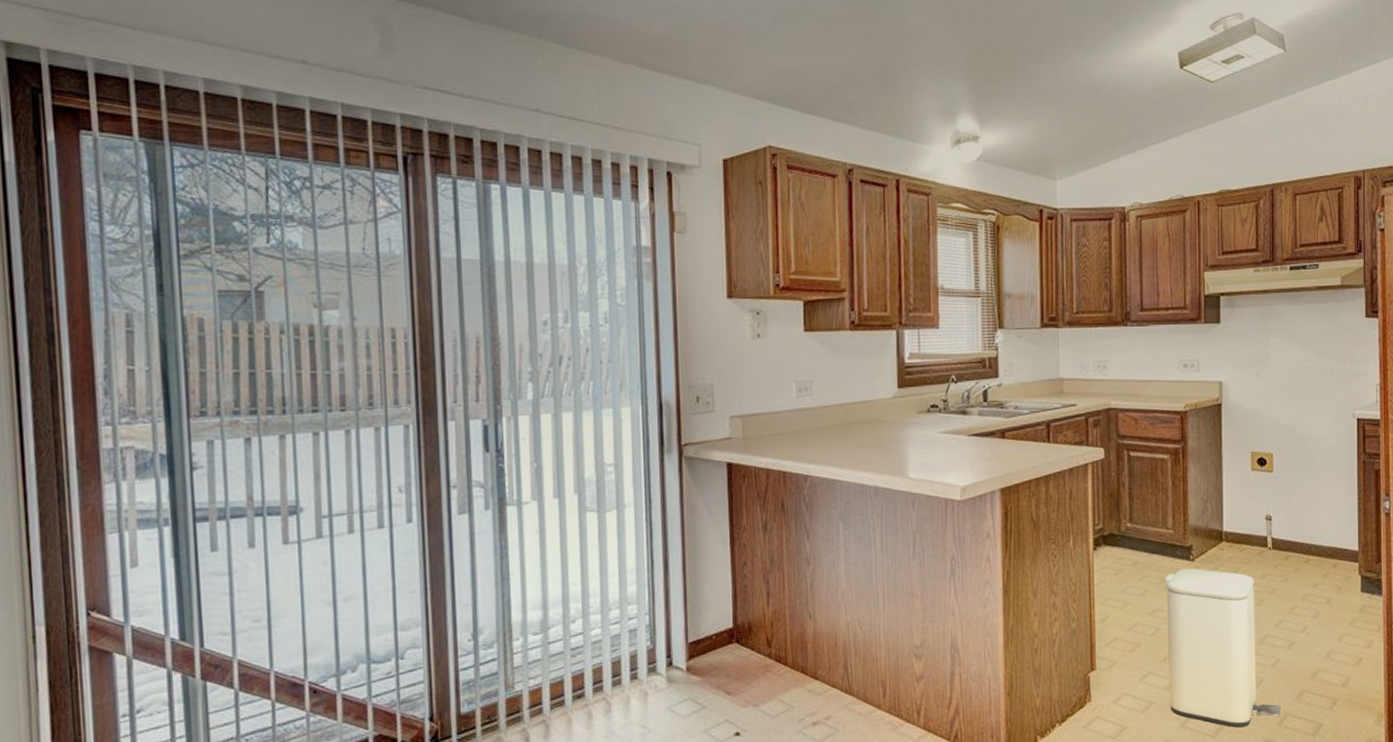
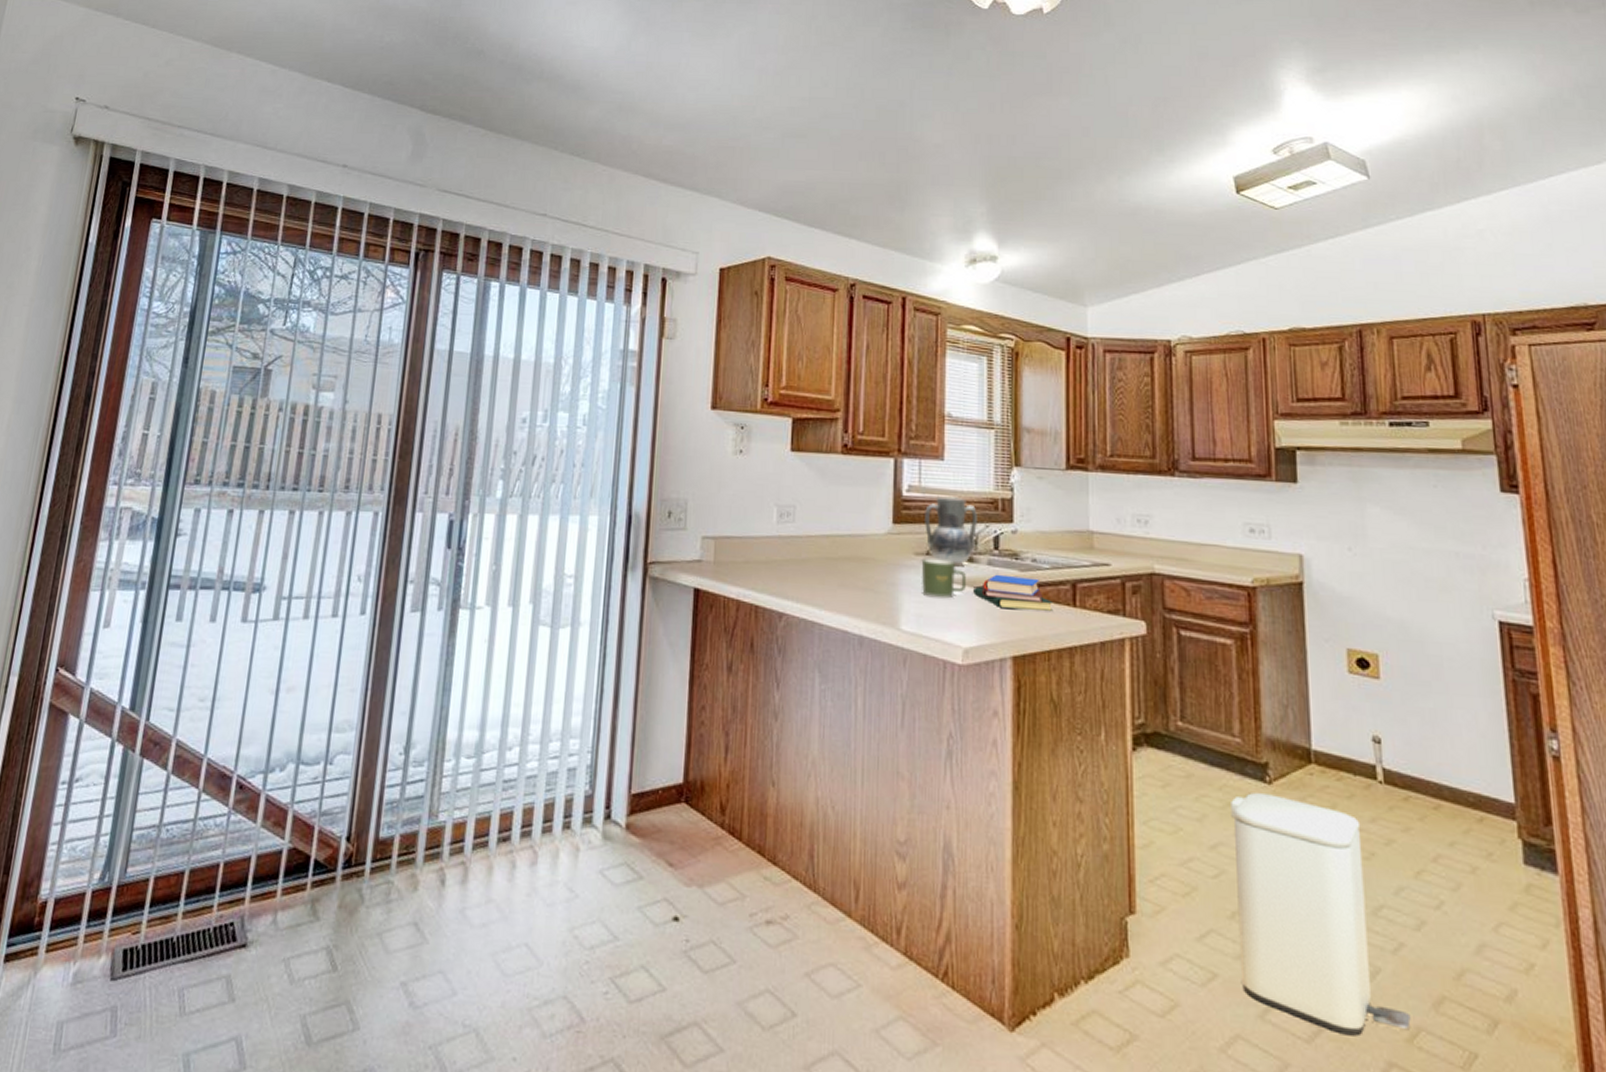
ceramic jug: none [924,360,969,420] -> present [923,496,977,567]
mug: none [924,415,961,448] -> present [921,558,966,599]
book: none [967,422,1032,451] -> present [973,574,1054,613]

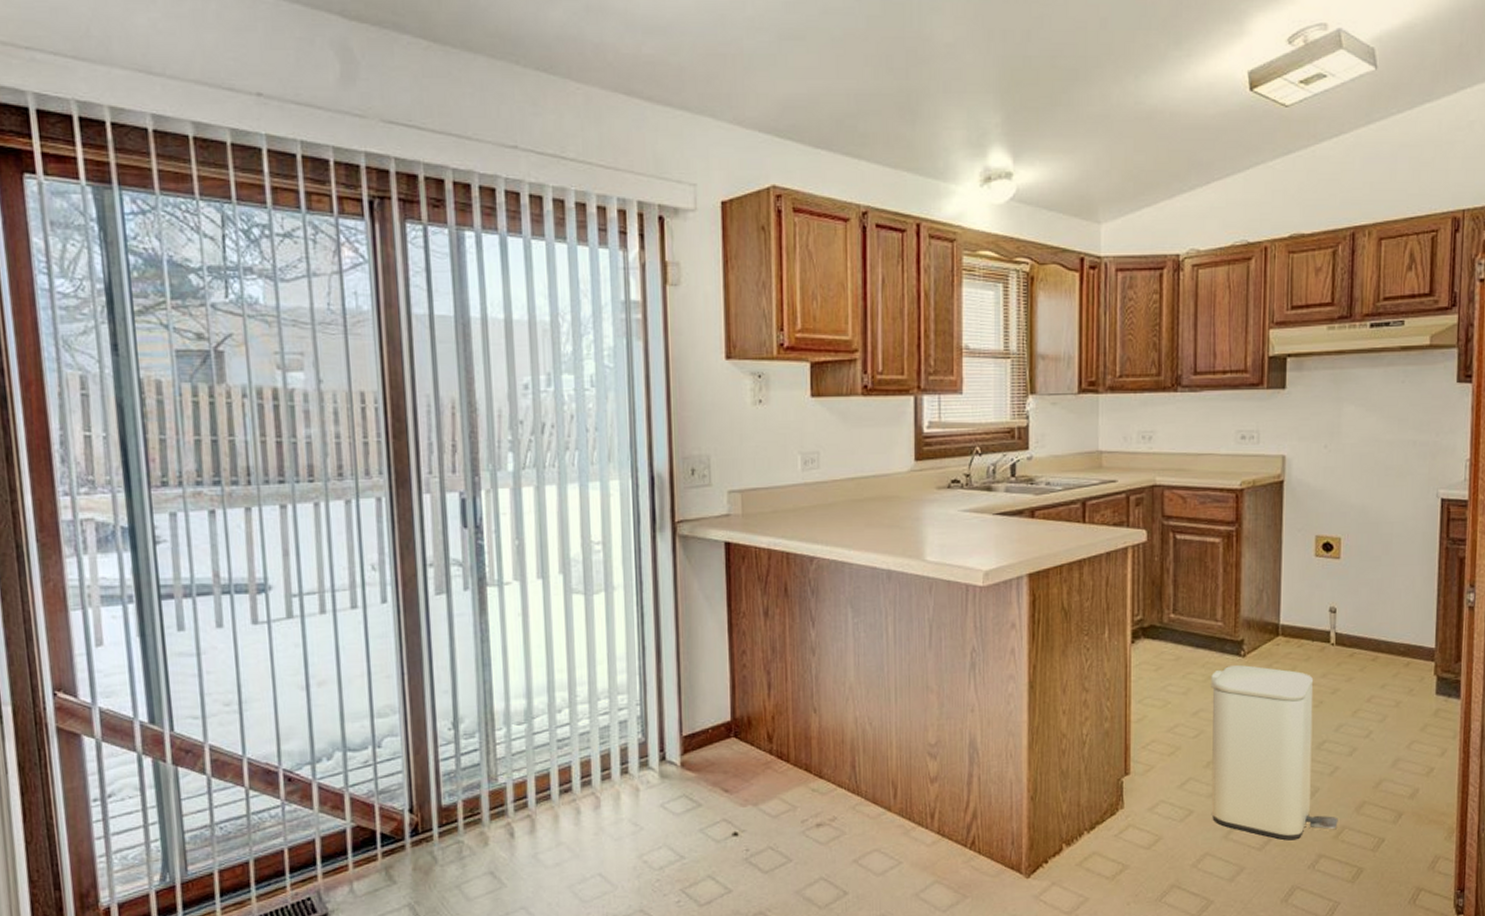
mug: present [921,558,966,599] -> none [943,491,985,528]
ceramic jug: present [923,496,977,567] -> none [944,430,995,496]
book: present [973,574,1054,613] -> none [992,499,1065,532]

